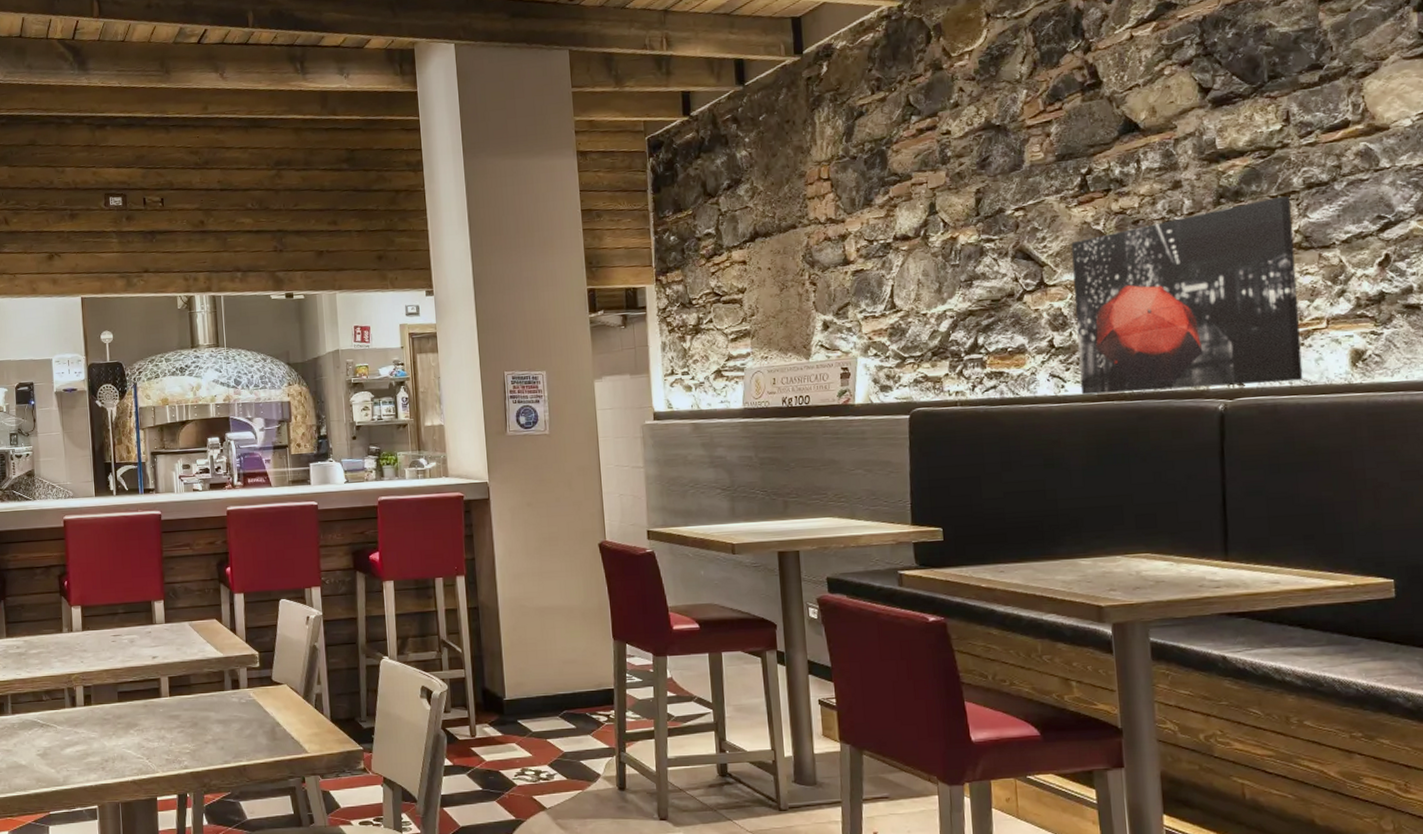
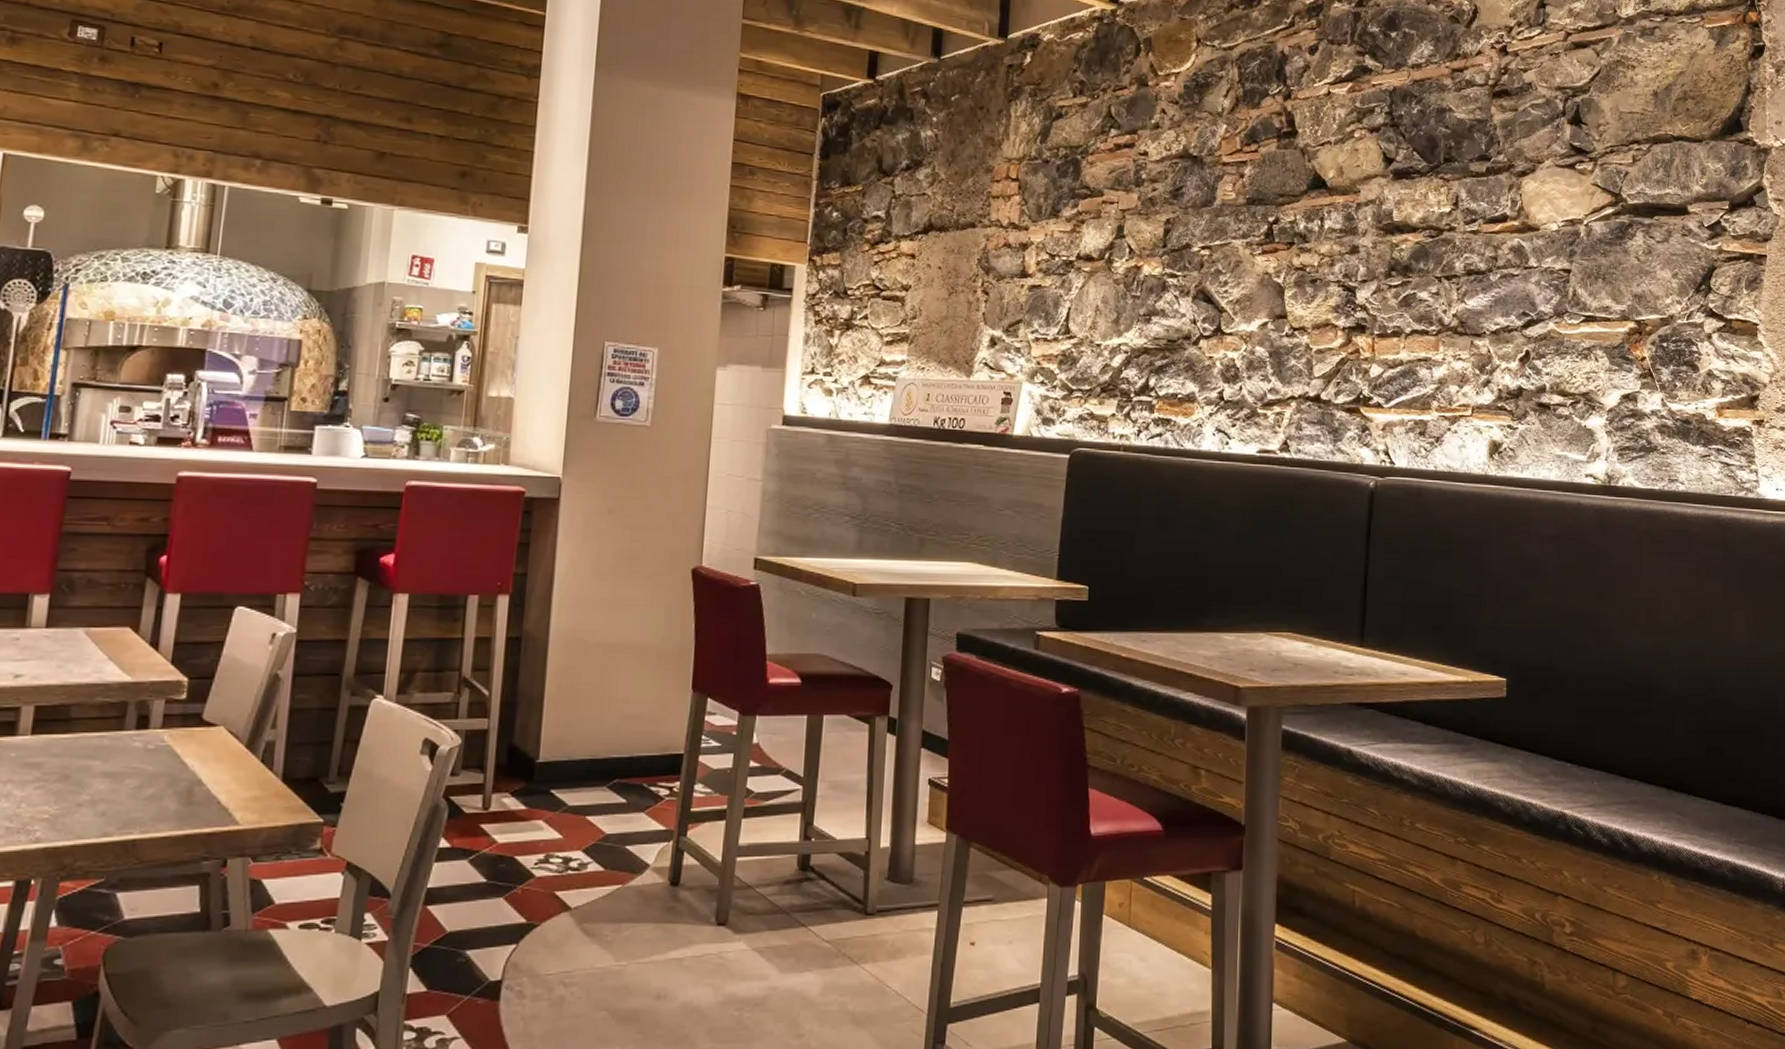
wall art: present [1071,196,1303,395] -> none [1245,278,1452,466]

